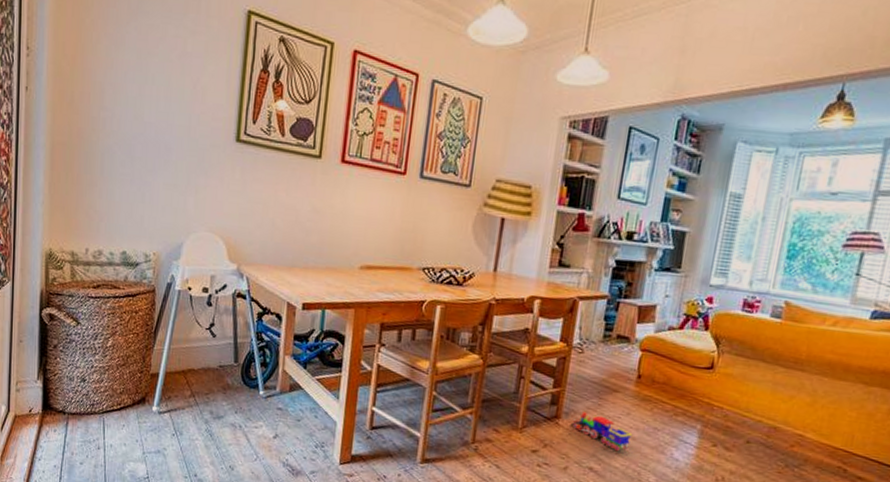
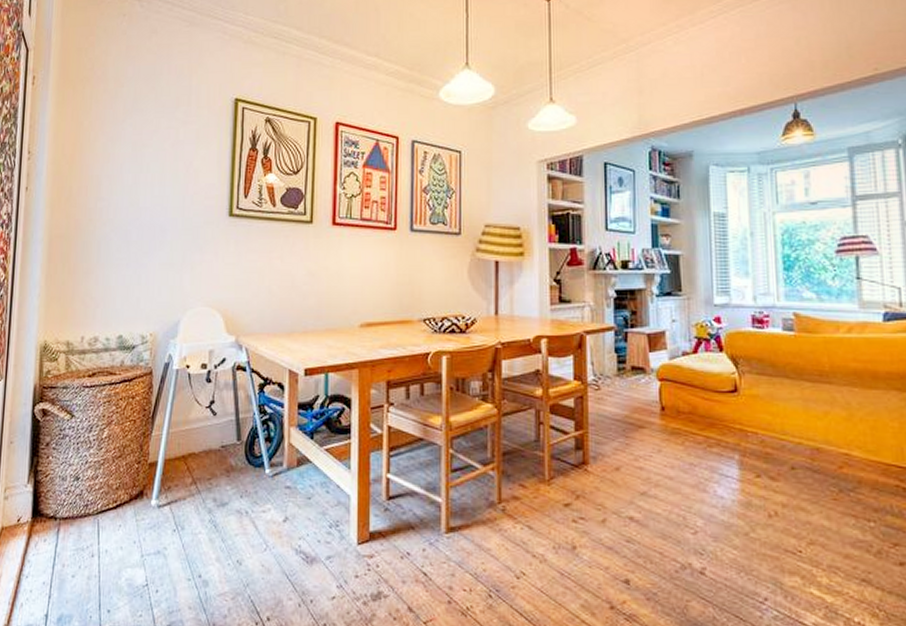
toy train: present [571,412,633,452] -> none [601,454,669,495]

